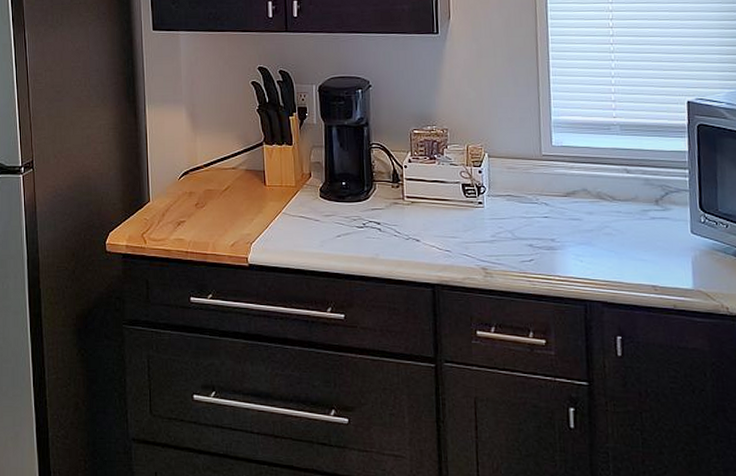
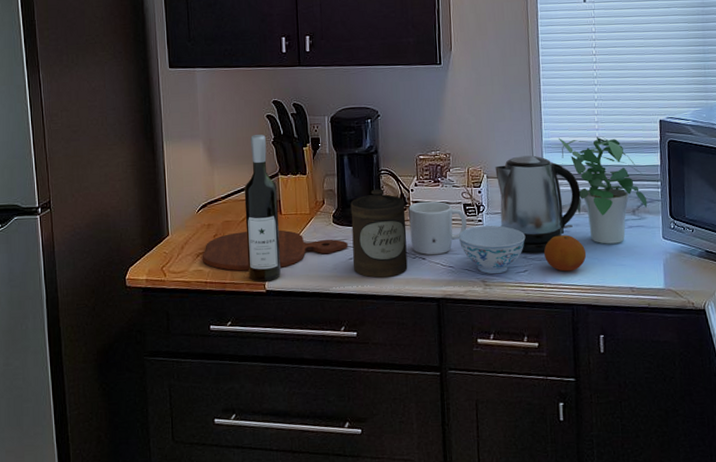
cutting board: none [183,201,336,242] -> present [202,230,348,271]
bottle: none [227,102,265,255] -> present [244,134,282,282]
canister: none [338,163,400,258] -> present [350,189,408,278]
mug: none [401,179,466,237] -> present [408,201,467,255]
bowl: none [456,209,532,262] -> present [458,225,526,275]
kettle: none [497,135,595,240] -> present [495,155,581,252]
fruit: none [552,223,602,264] -> present [543,235,587,272]
potted plant: none [570,116,673,236] -> present [559,137,648,244]

